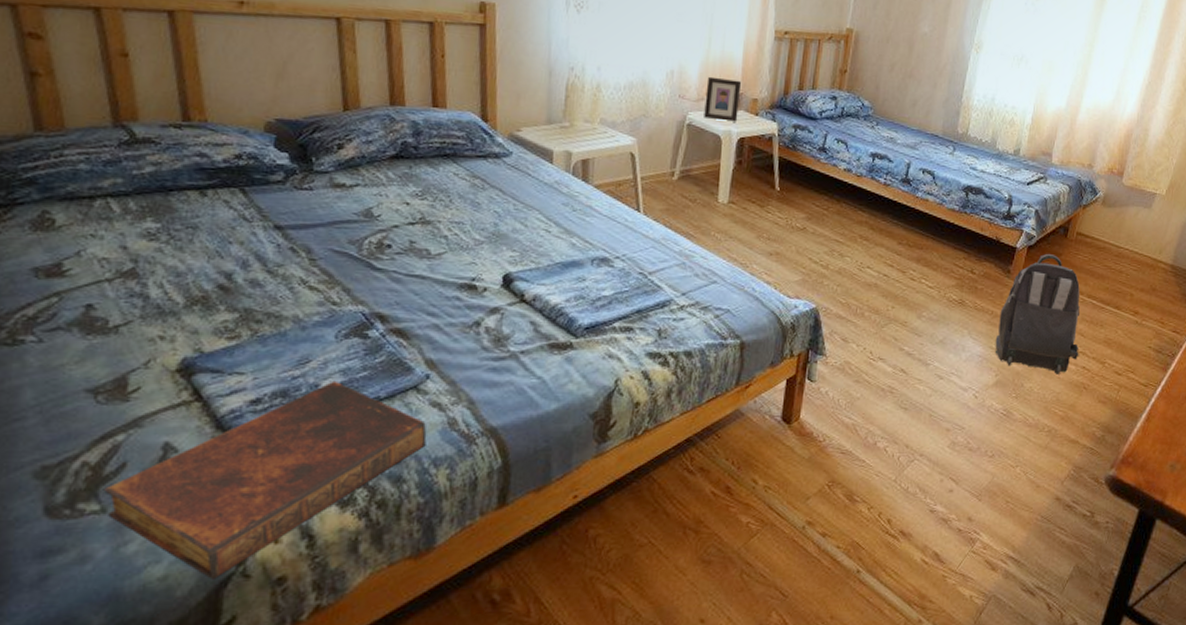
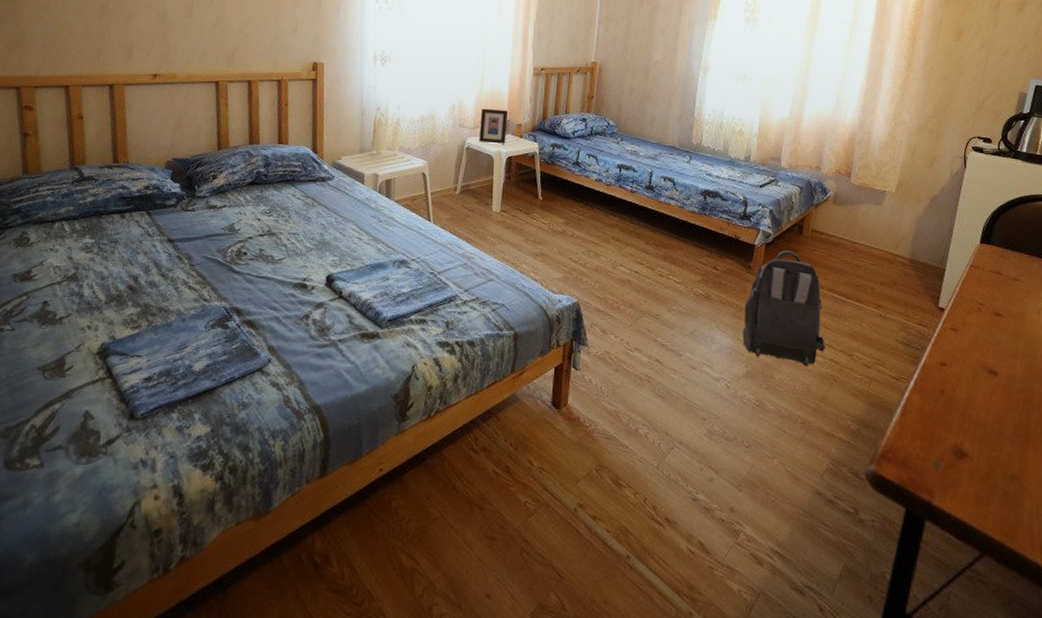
book: present [104,380,427,579] -> none [43,363,268,528]

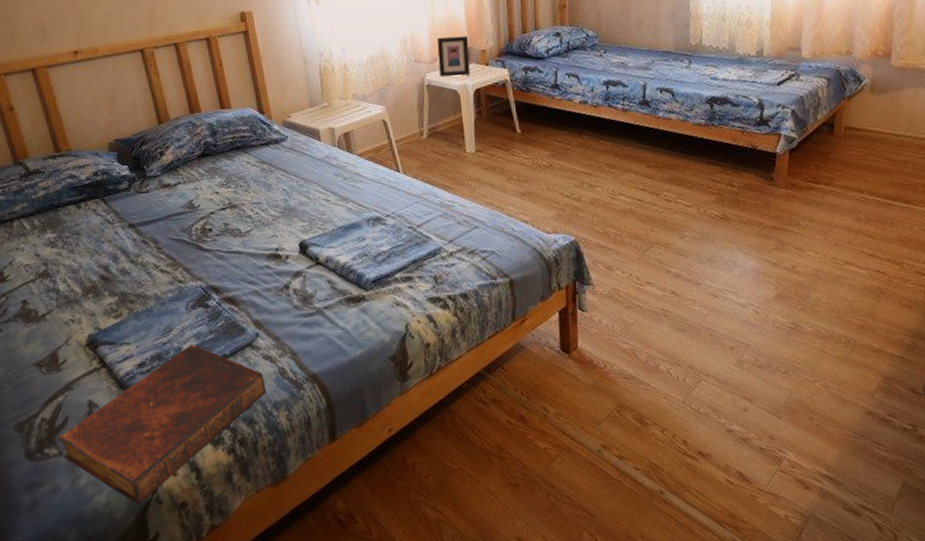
book: none [43,363,268,528] -> present [58,344,266,505]
backpack: present [742,250,826,366] -> none [768,153,870,281]

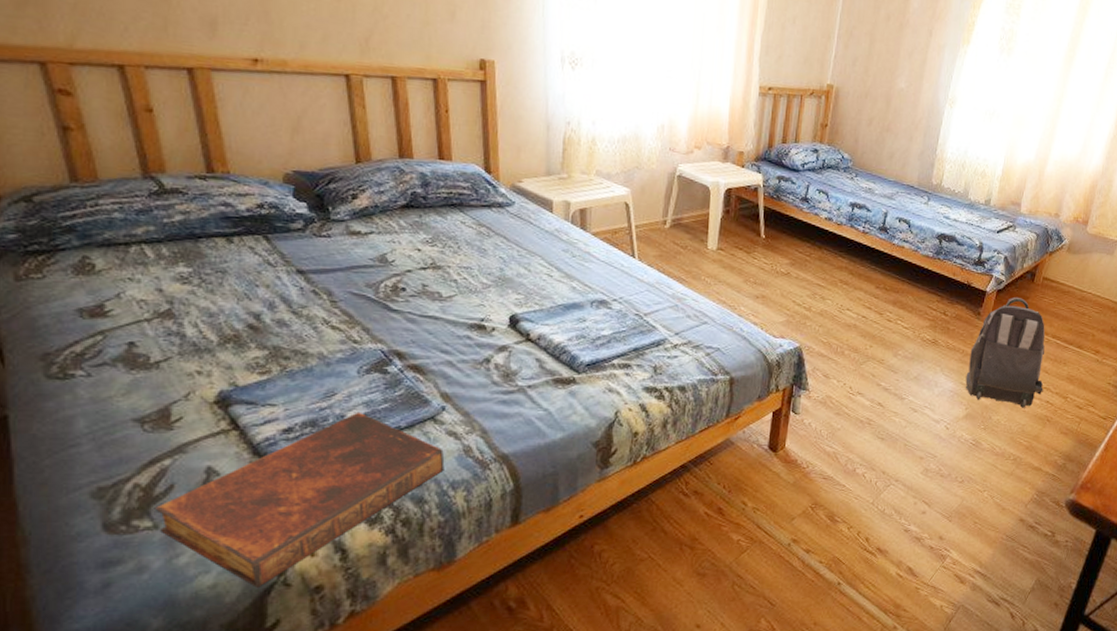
picture frame: present [437,36,471,77] -> none [693,130,729,174]
backpack: none [768,153,870,281] -> present [965,296,1045,408]

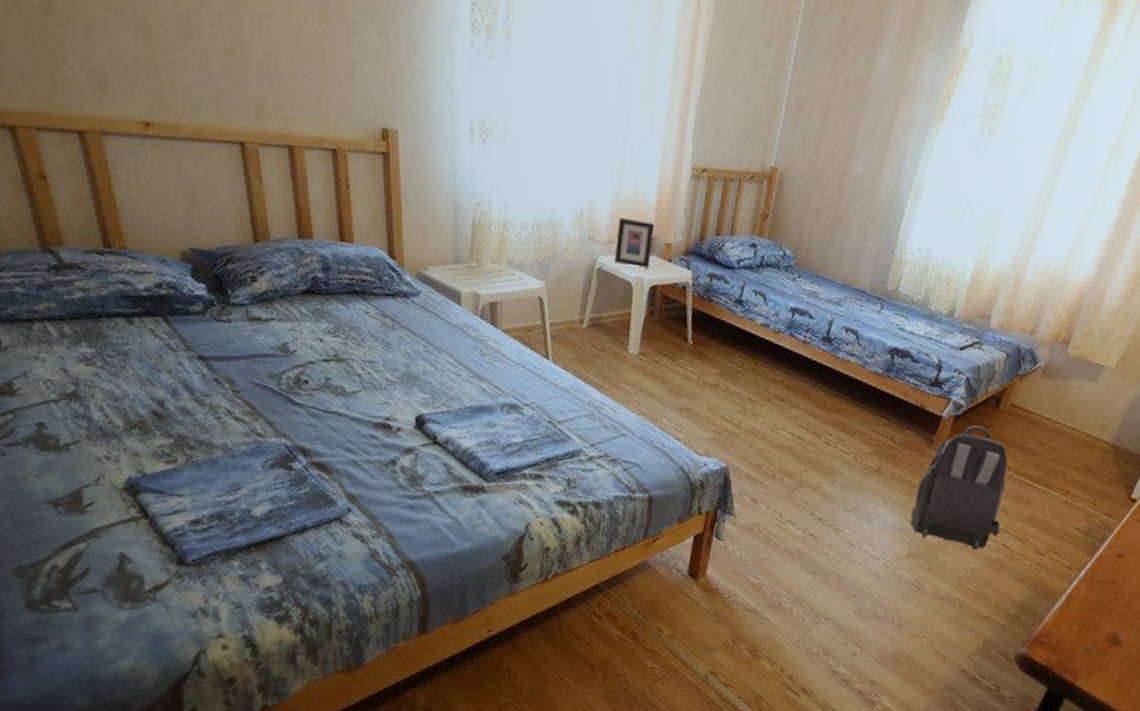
book: present [155,411,445,588] -> none [74,507,351,675]
picture frame: none [693,130,729,174] -> present [614,217,655,268]

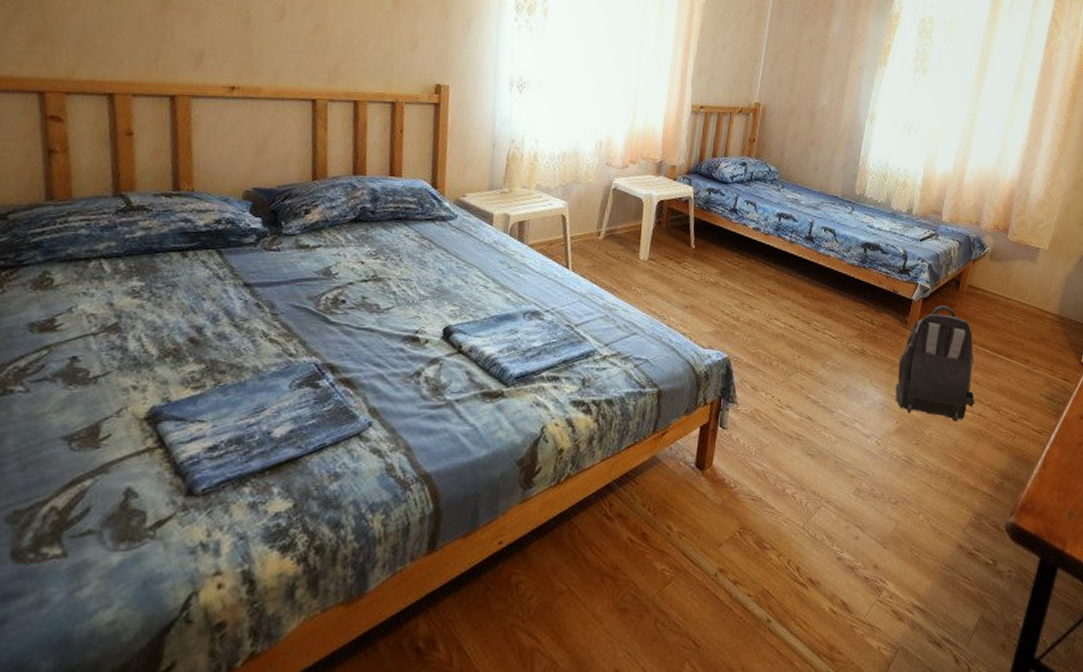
picture frame: present [614,217,655,268] -> none [628,146,662,187]

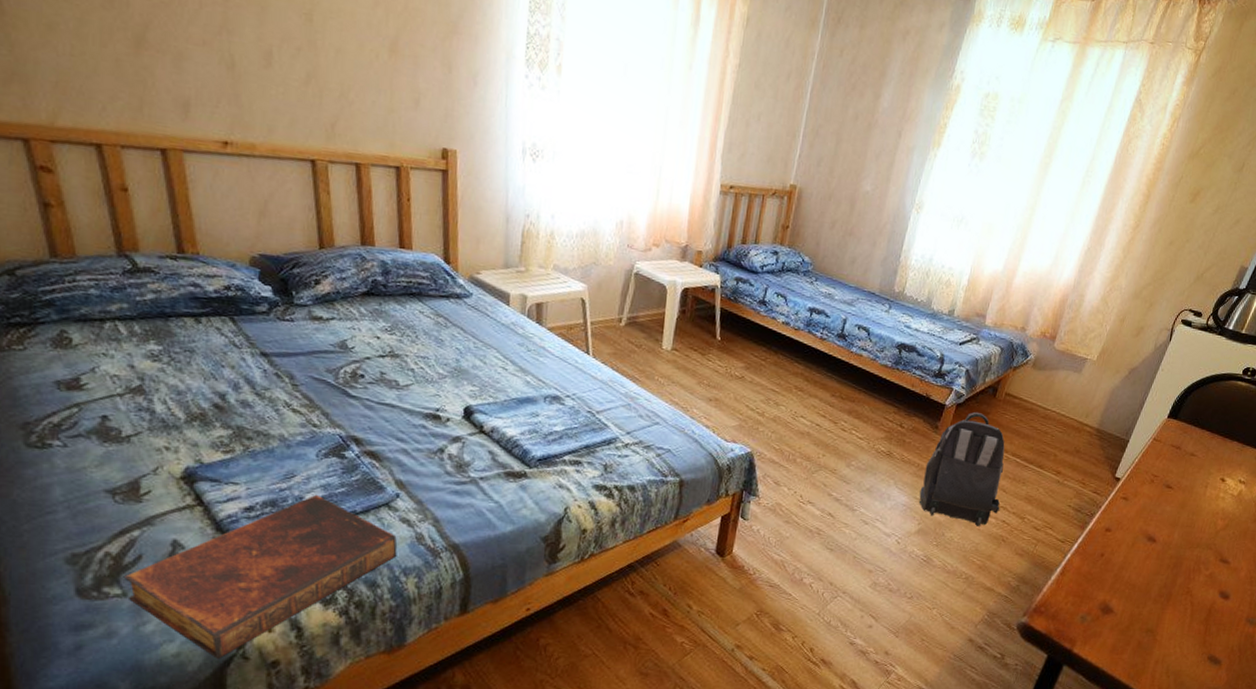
book: none [67,428,366,625] -> present [125,494,398,659]

